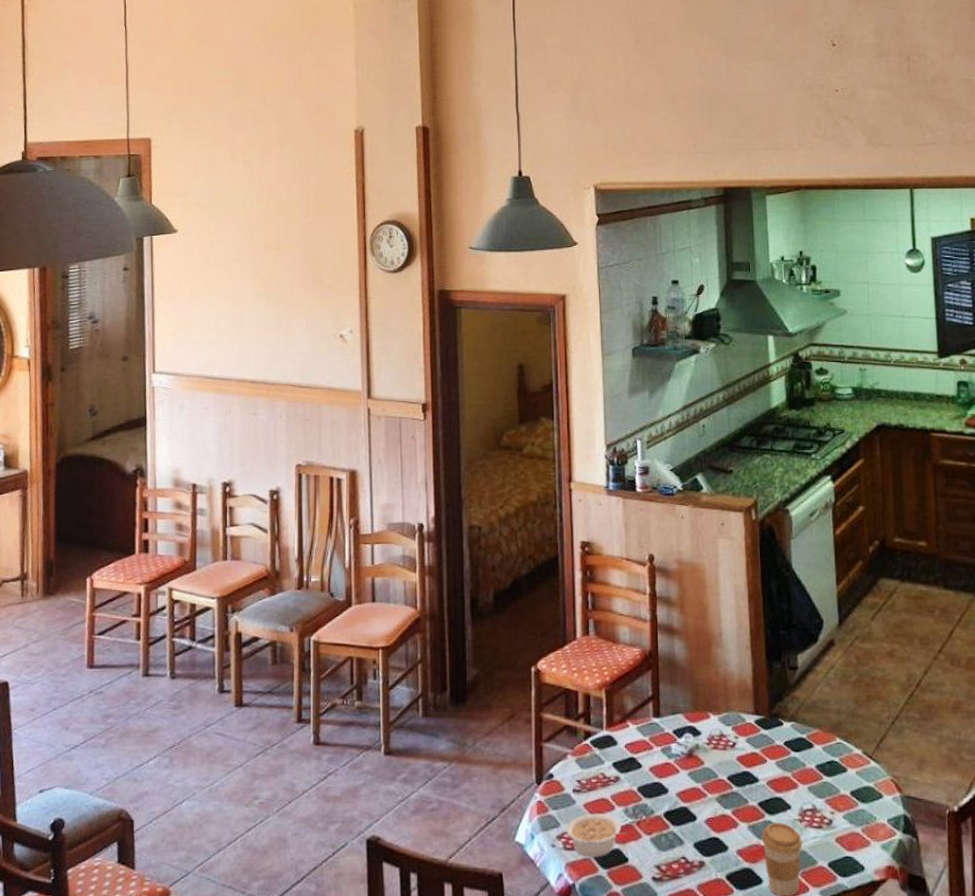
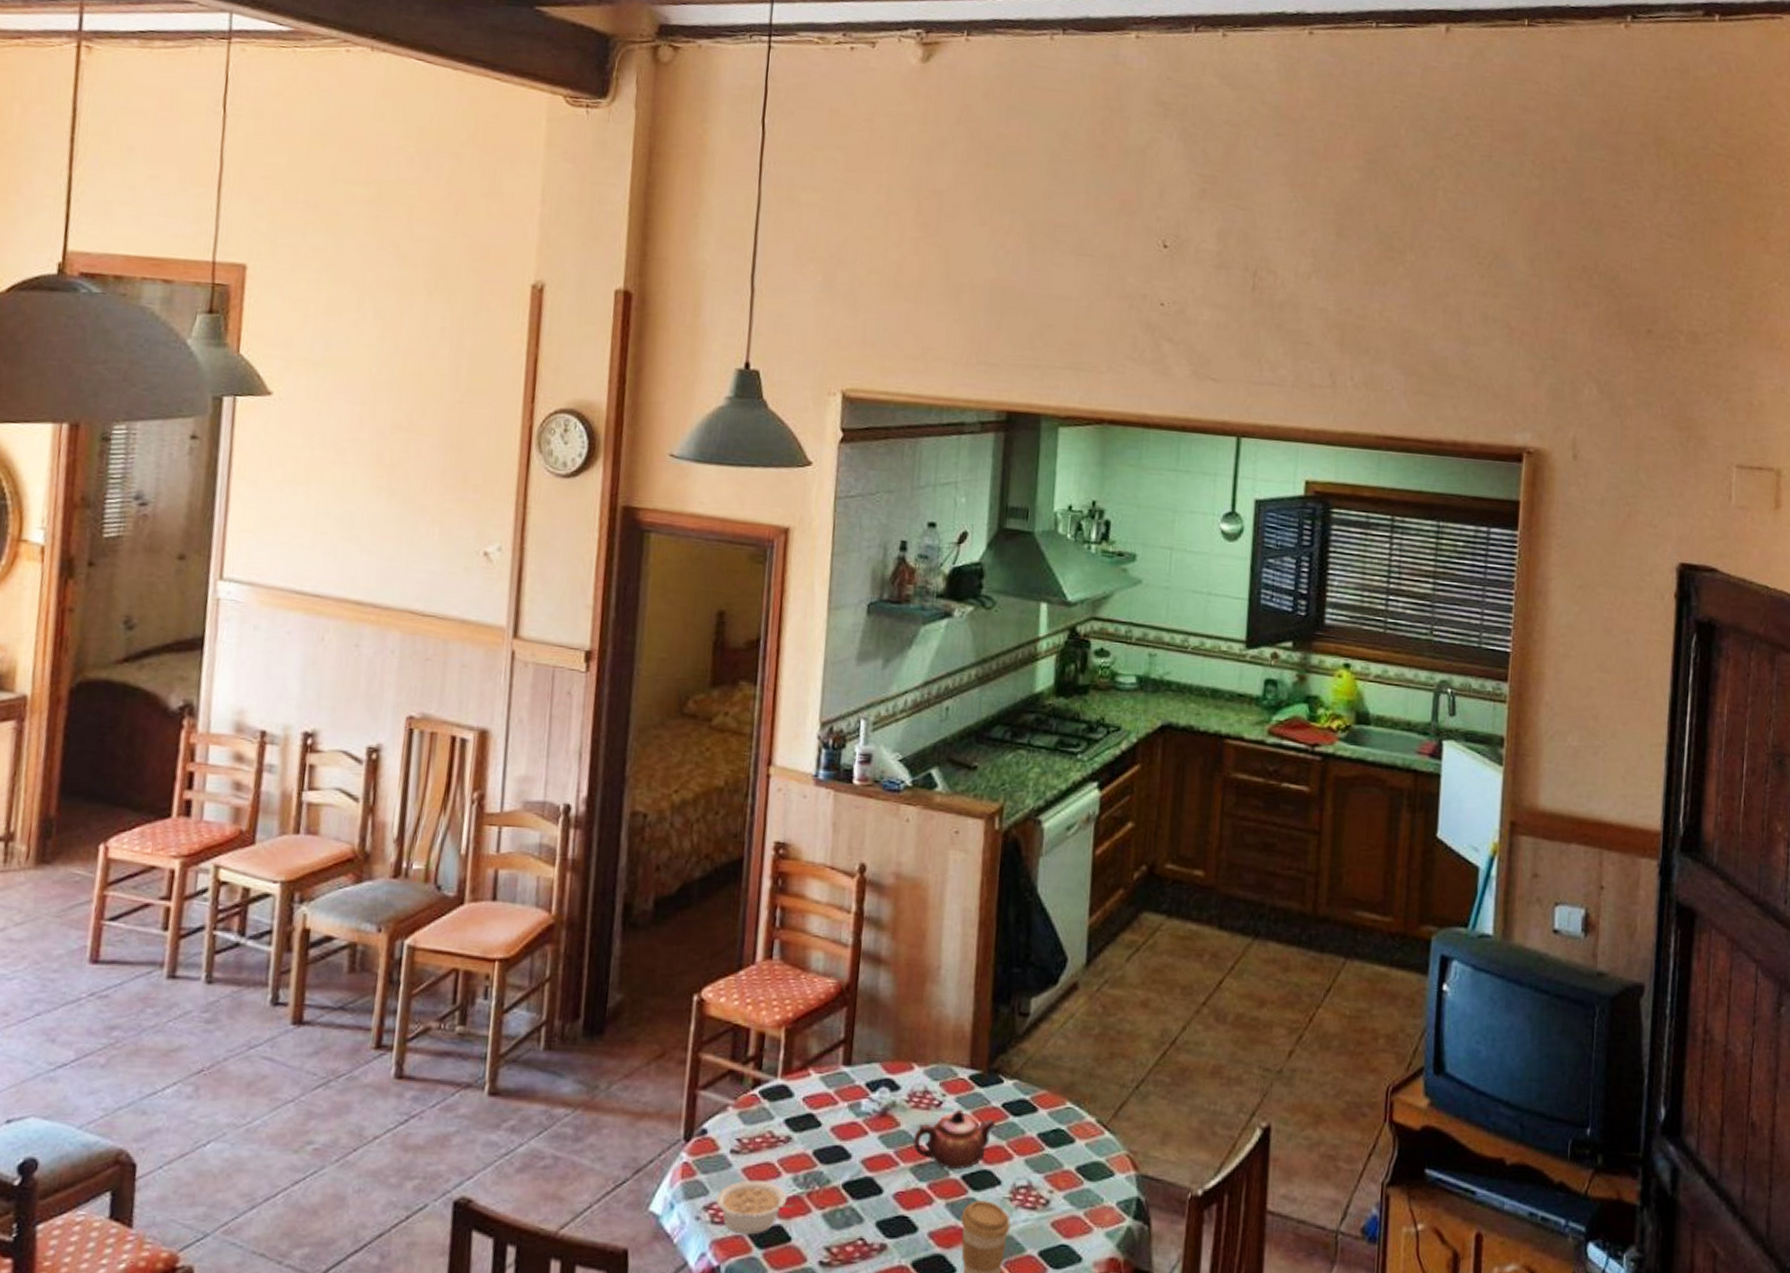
teapot: none [716,748,781,798] -> present [913,1109,996,1170]

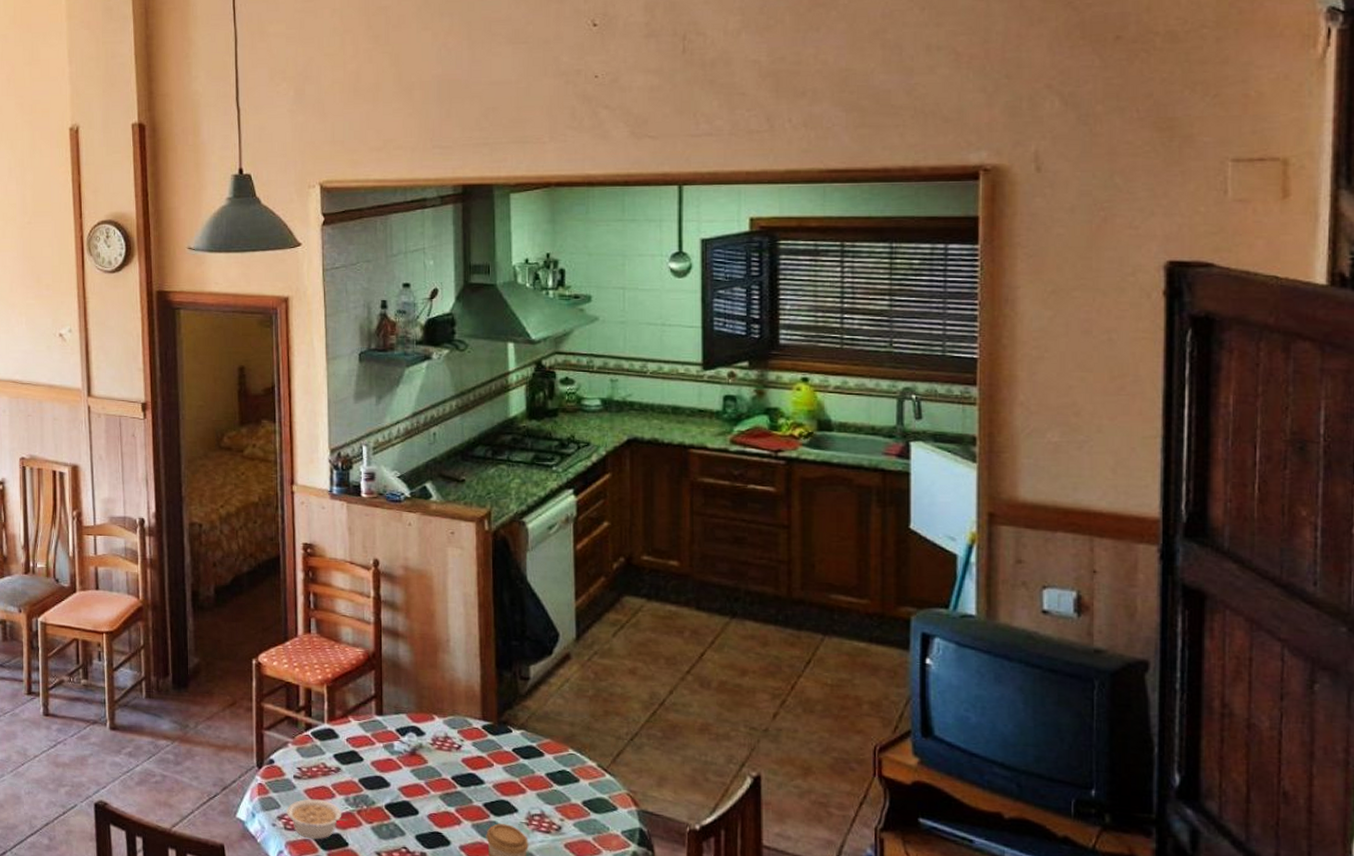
teapot: present [913,1109,996,1170] -> none [440,751,509,799]

